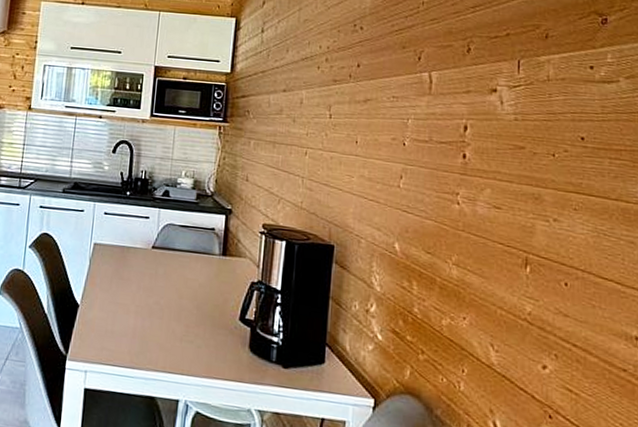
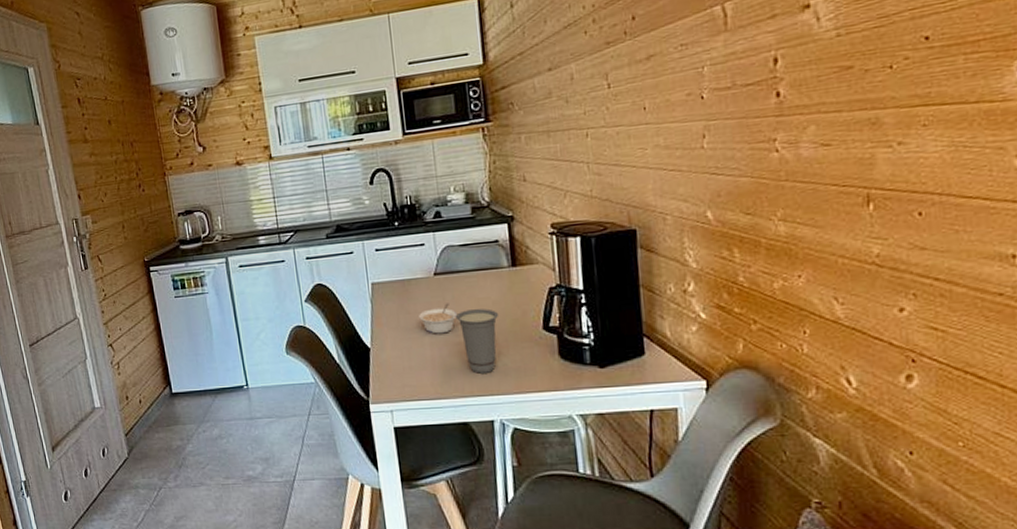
legume: none [130,276,166,306] -> present [419,303,458,334]
cup: none [163,287,203,352] -> present [455,309,499,374]

